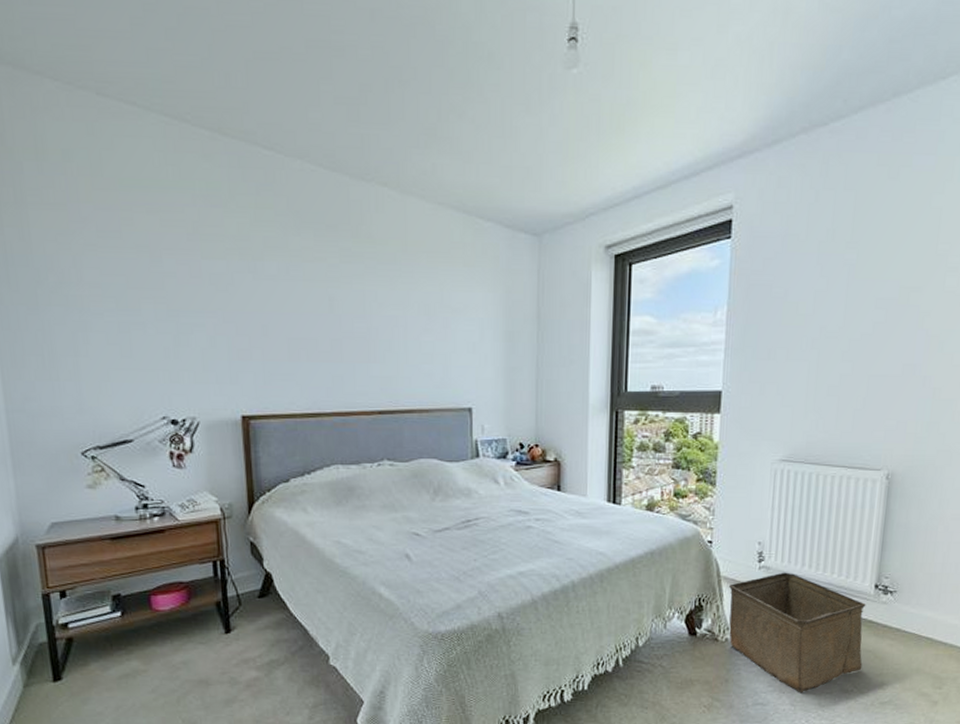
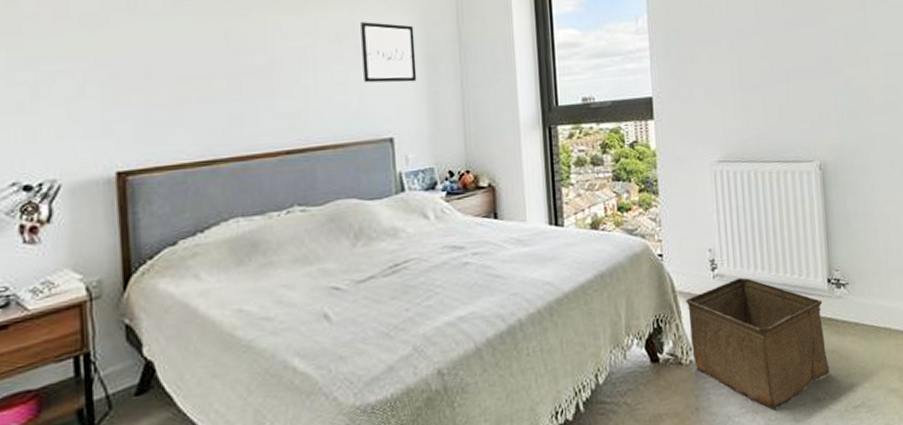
wall art: none [448,296,496,357] -> present [361,22,417,83]

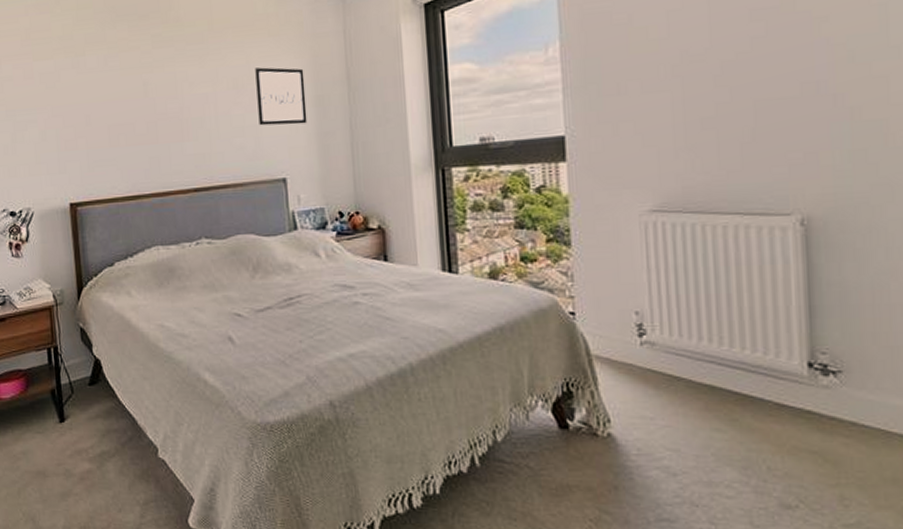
storage bin: present [686,277,830,411] -> none [604,348,807,508]

